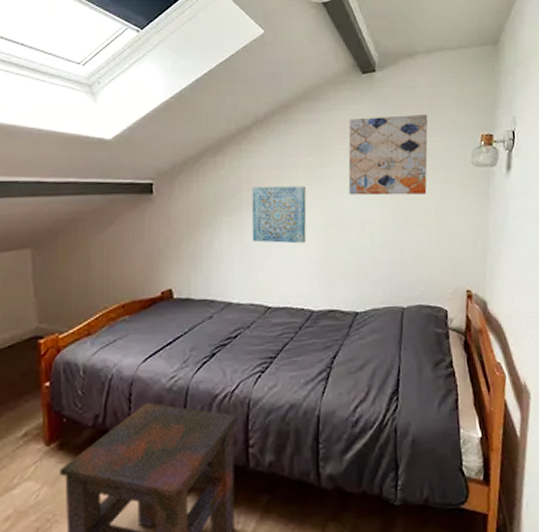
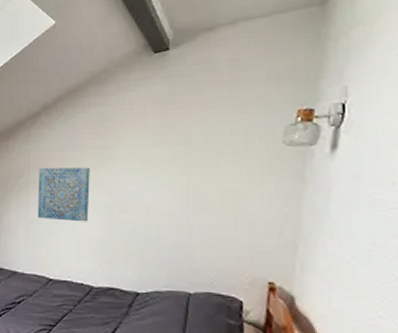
wall art: present [348,115,428,195] -> none [134,91,229,177]

